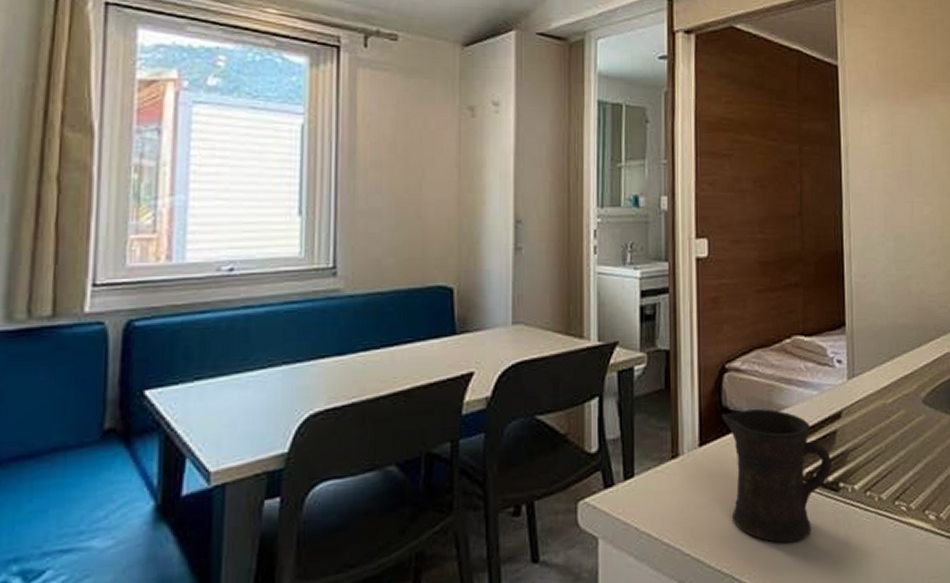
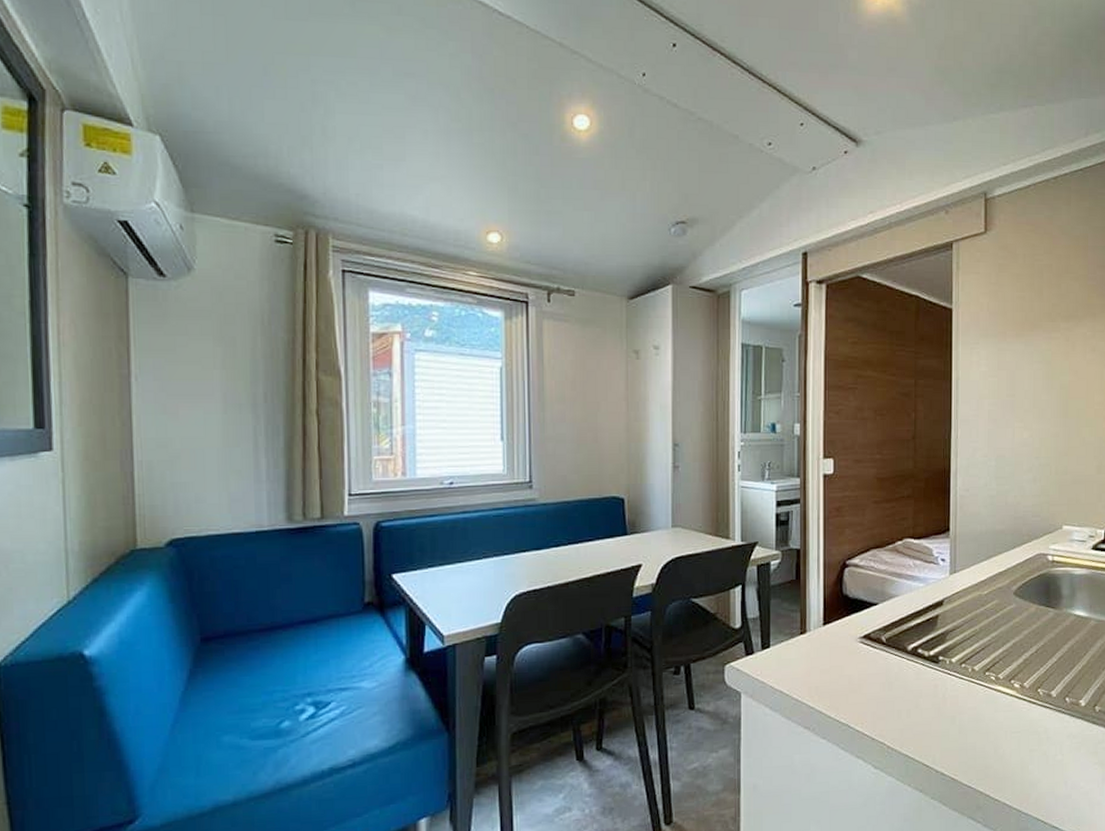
mug: present [722,409,831,544] -> none [842,597,933,702]

